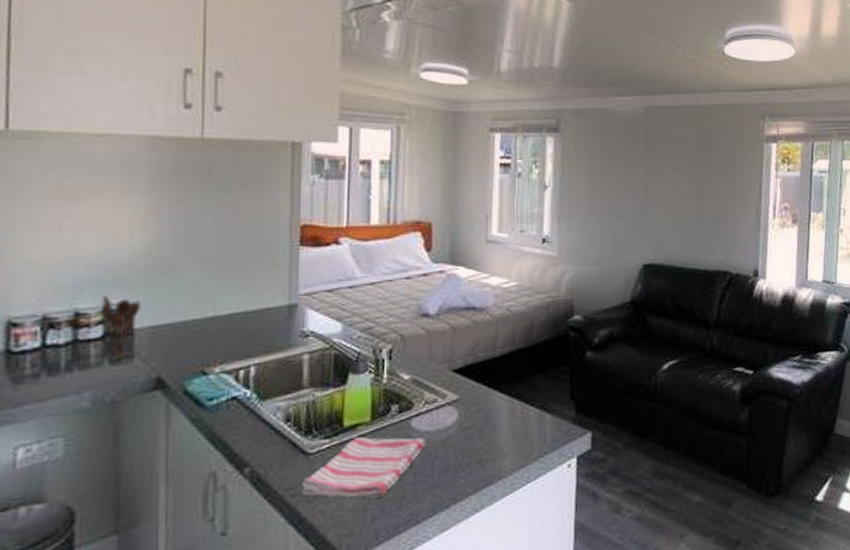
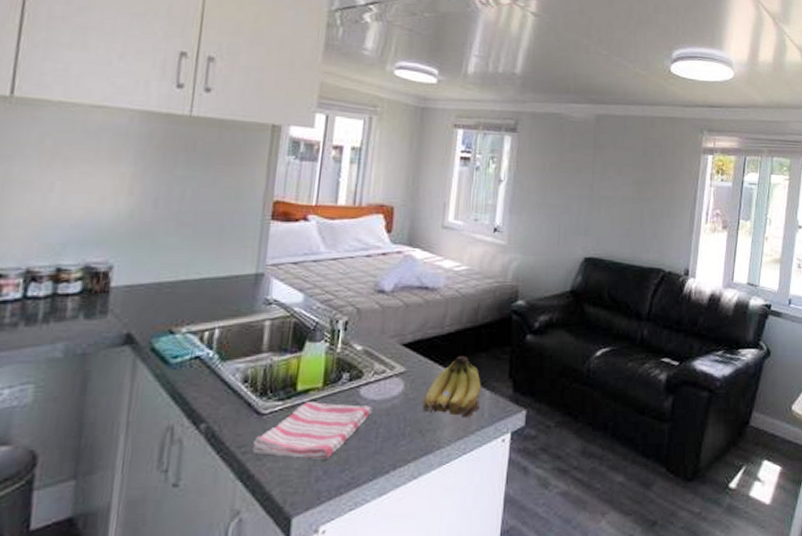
utensil holder: present [101,296,142,359] -> none [82,254,120,314]
fruit: none [480,378,541,445] -> present [422,356,481,418]

